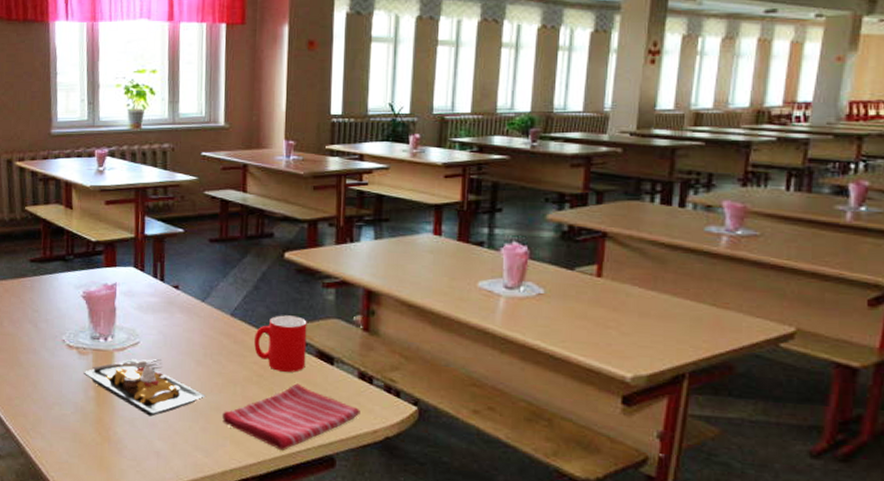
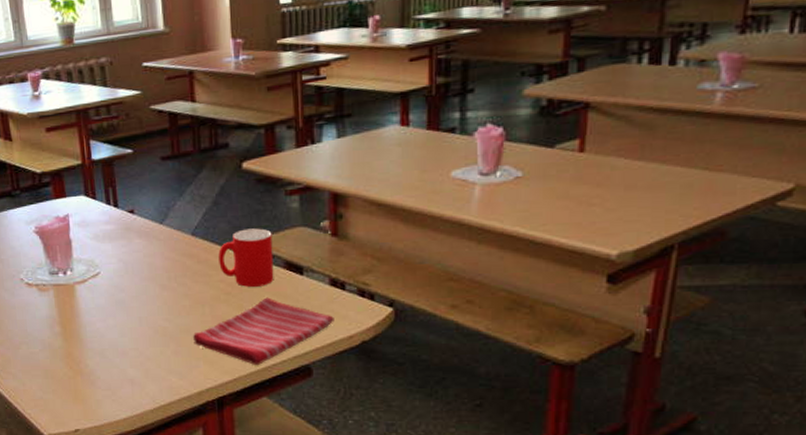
plate: present [83,359,205,417] -> none [46,288,174,346]

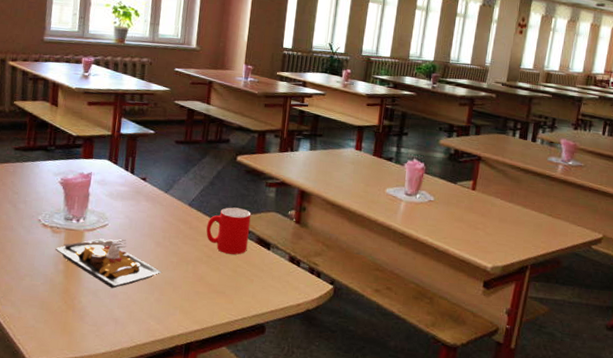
plate: none [46,288,174,346] -> present [55,238,162,288]
dish towel: present [192,297,334,365] -> none [174,264,289,319]

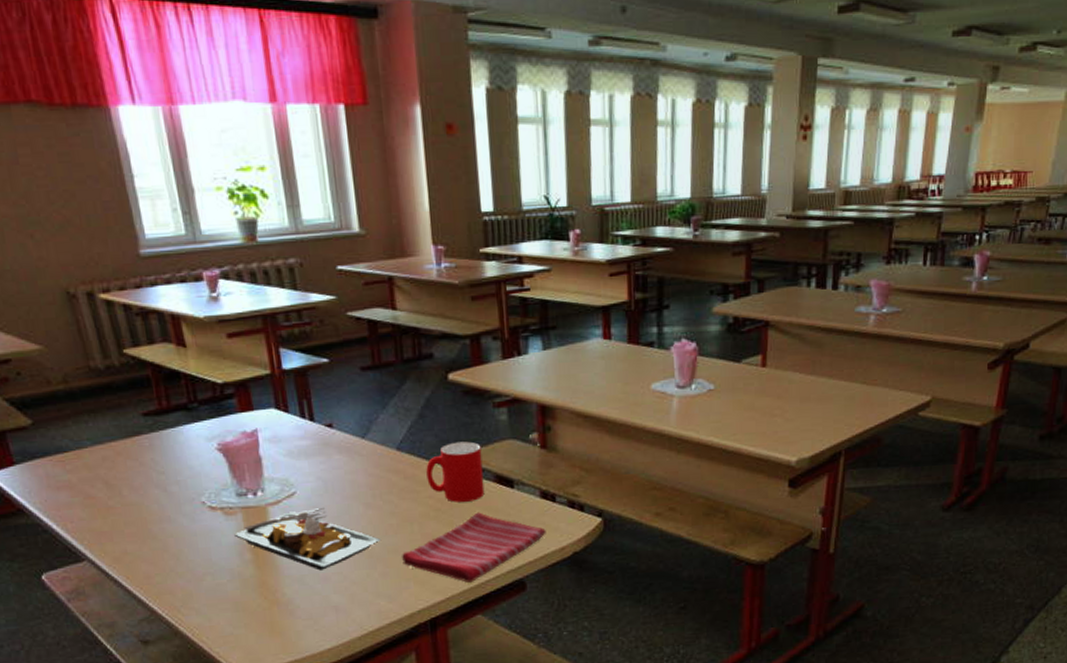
dish towel: none [174,264,289,319] -> present [401,512,546,583]

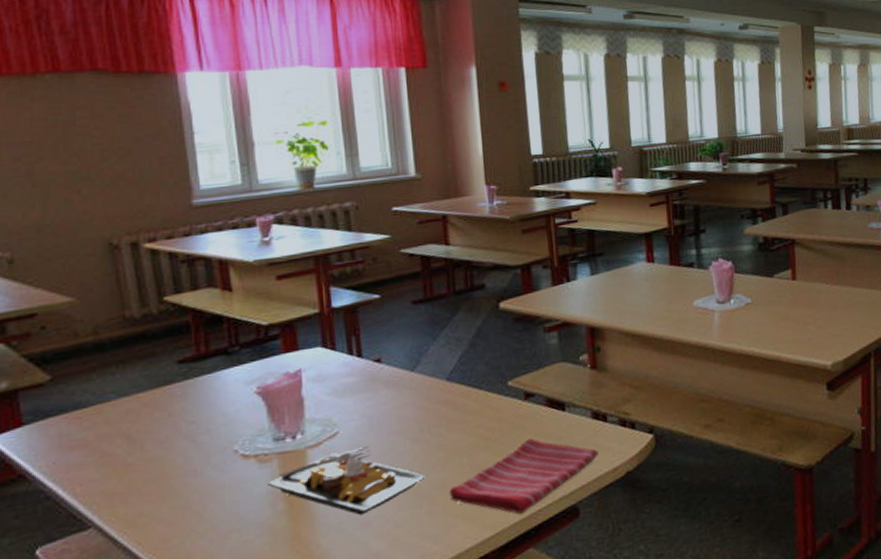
cup: present [426,441,485,502] -> none [476,367,536,430]

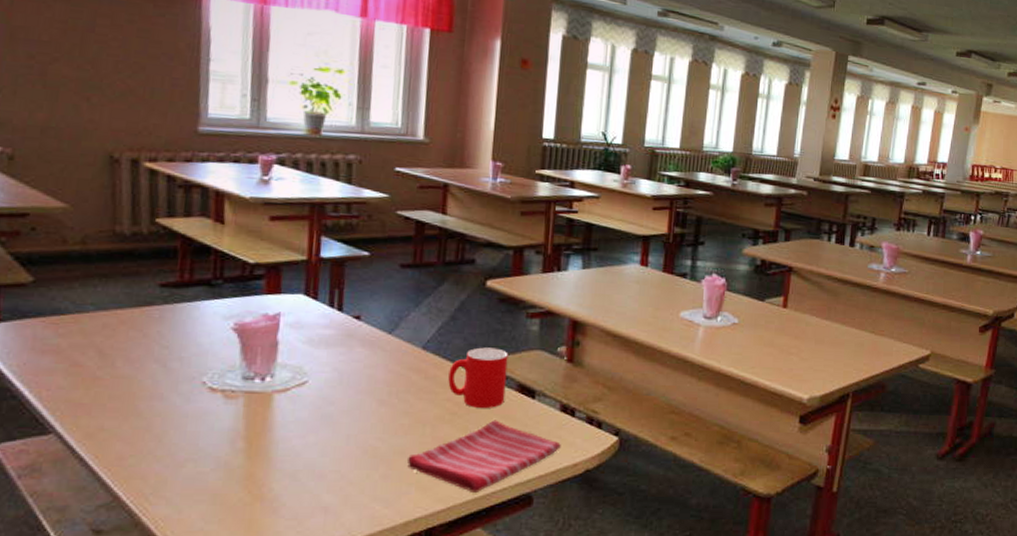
plate: present [267,447,427,516] -> none [230,400,388,467]
cup: none [476,367,536,430] -> present [448,347,508,408]

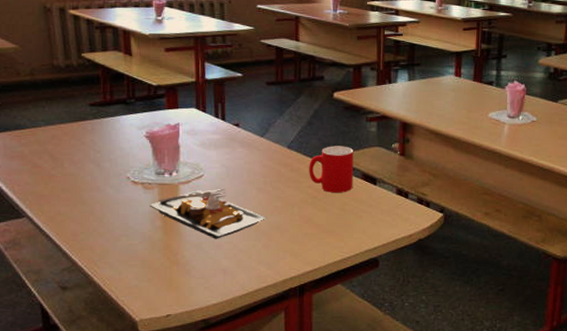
plate: none [230,400,388,467] -> present [150,189,267,239]
dish towel: present [406,420,561,492] -> none [281,202,399,257]

